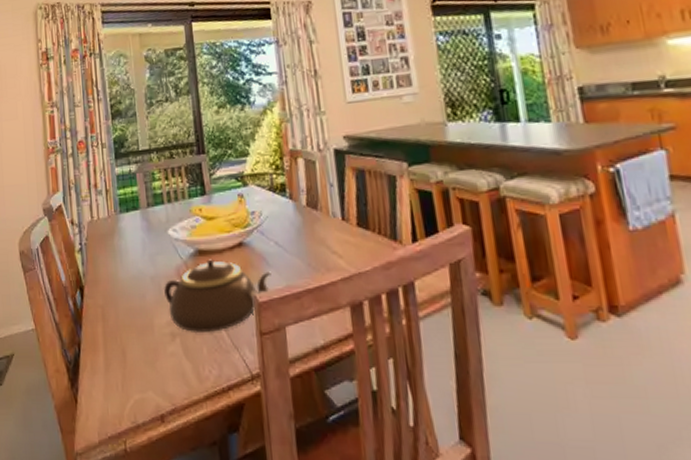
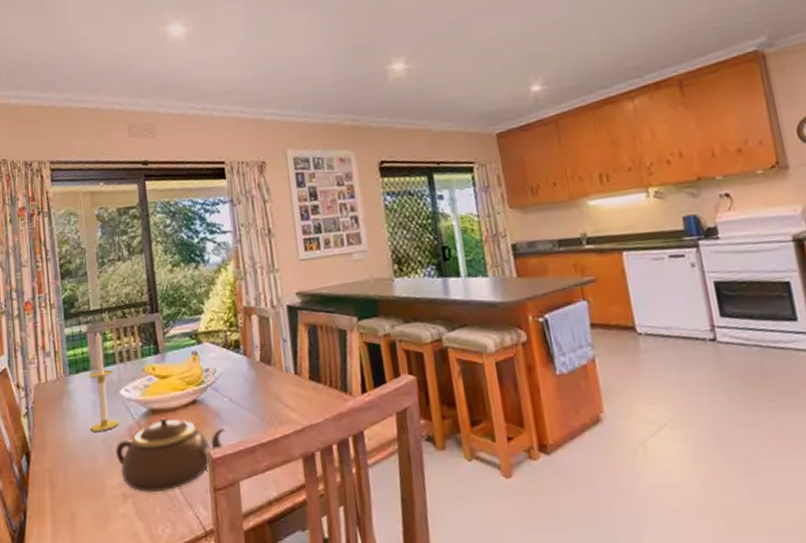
candle: none [138,171,167,270] -> present [89,331,119,432]

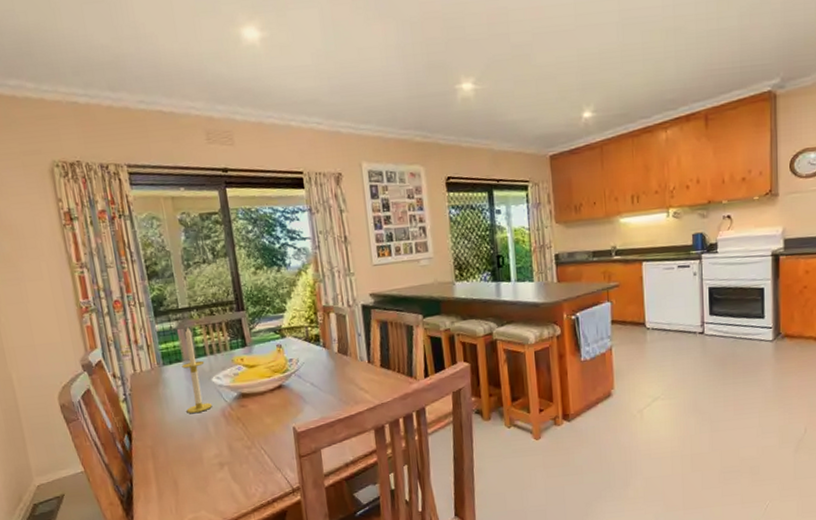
teapot: present [114,417,225,492] -> none [210,400,308,461]

